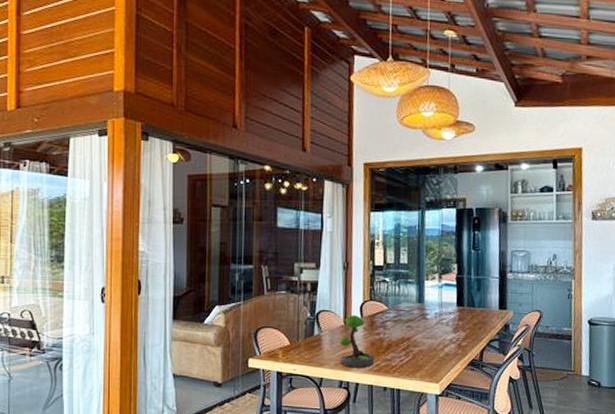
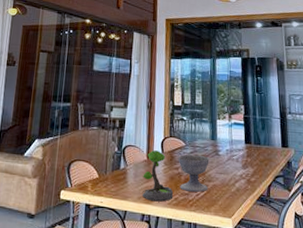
bowl: none [379,319,415,358] -> present [178,155,209,192]

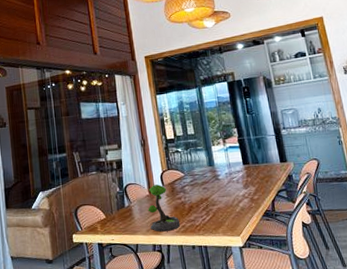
bowl: present [178,155,209,192] -> none [179,182,213,218]

